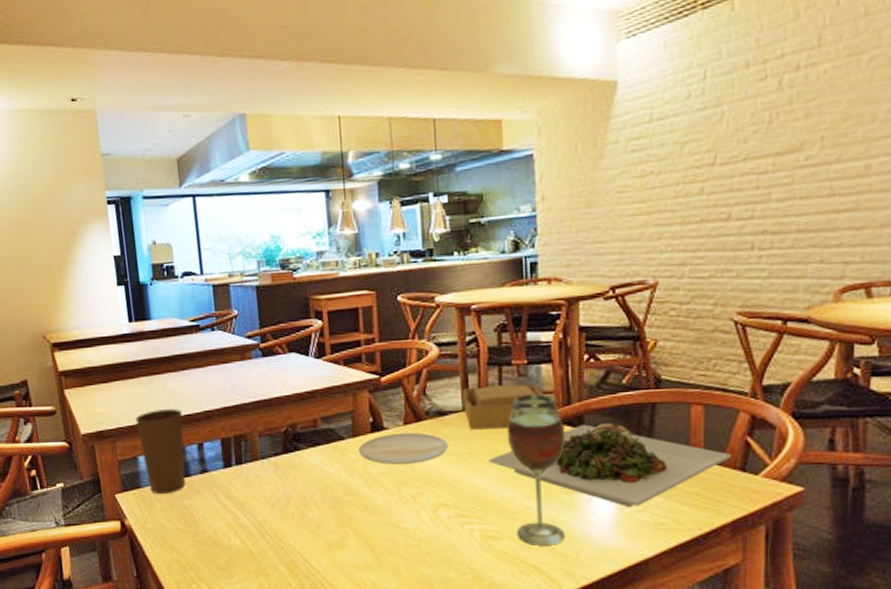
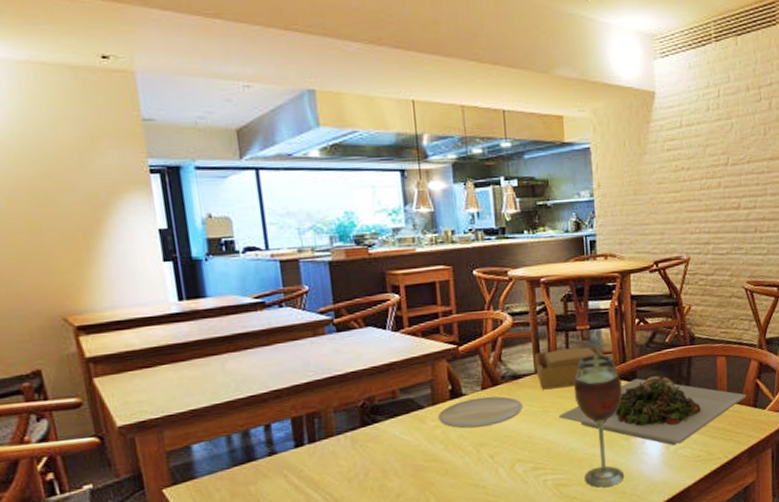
cup: present [135,409,186,494] -> none [188,390,250,483]

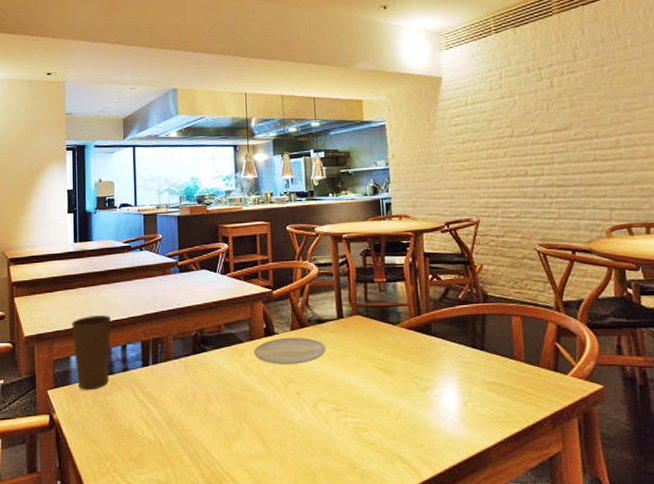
cup: none [188,390,250,483] -> present [72,315,111,390]
napkin holder: present [534,346,605,390] -> none [337,298,400,335]
salad: present [558,375,747,446] -> none [358,329,546,403]
wineglass: present [573,354,624,488] -> none [371,306,421,436]

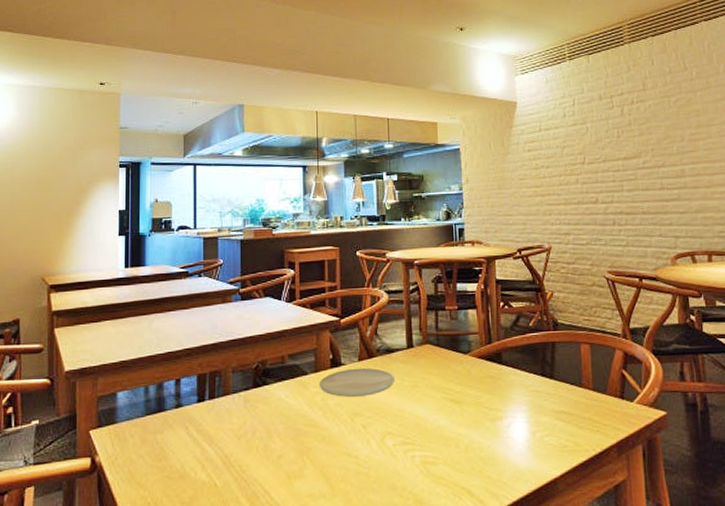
cup: present [72,315,111,390] -> none [119,347,164,429]

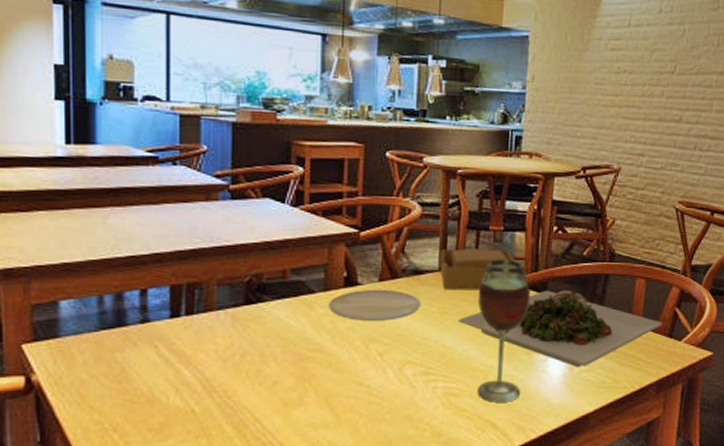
napkin holder: none [407,326,471,365] -> present [439,248,516,290]
salad: none [427,358,613,433] -> present [458,289,663,368]
wineglass: none [442,335,489,469] -> present [477,260,531,402]

